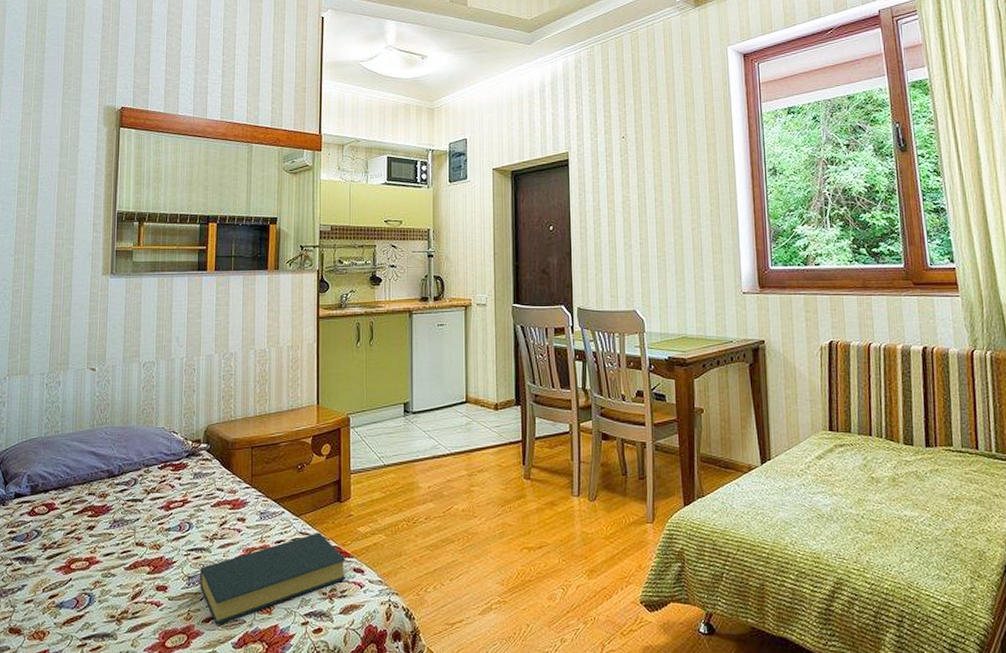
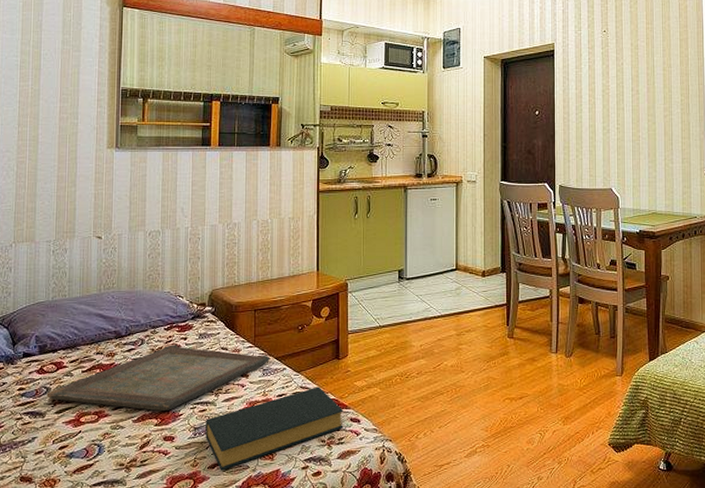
serving tray: none [37,485,267,557] -> present [46,345,270,411]

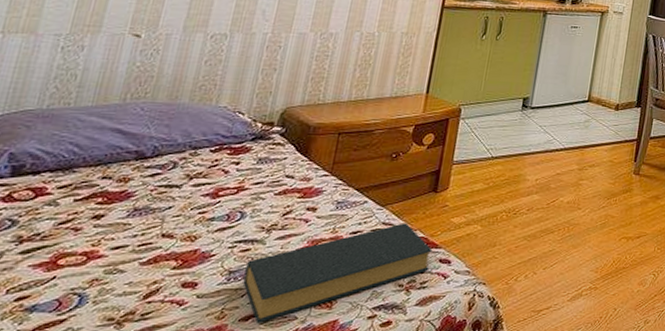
serving tray: present [46,345,270,411] -> none [9,170,349,250]

